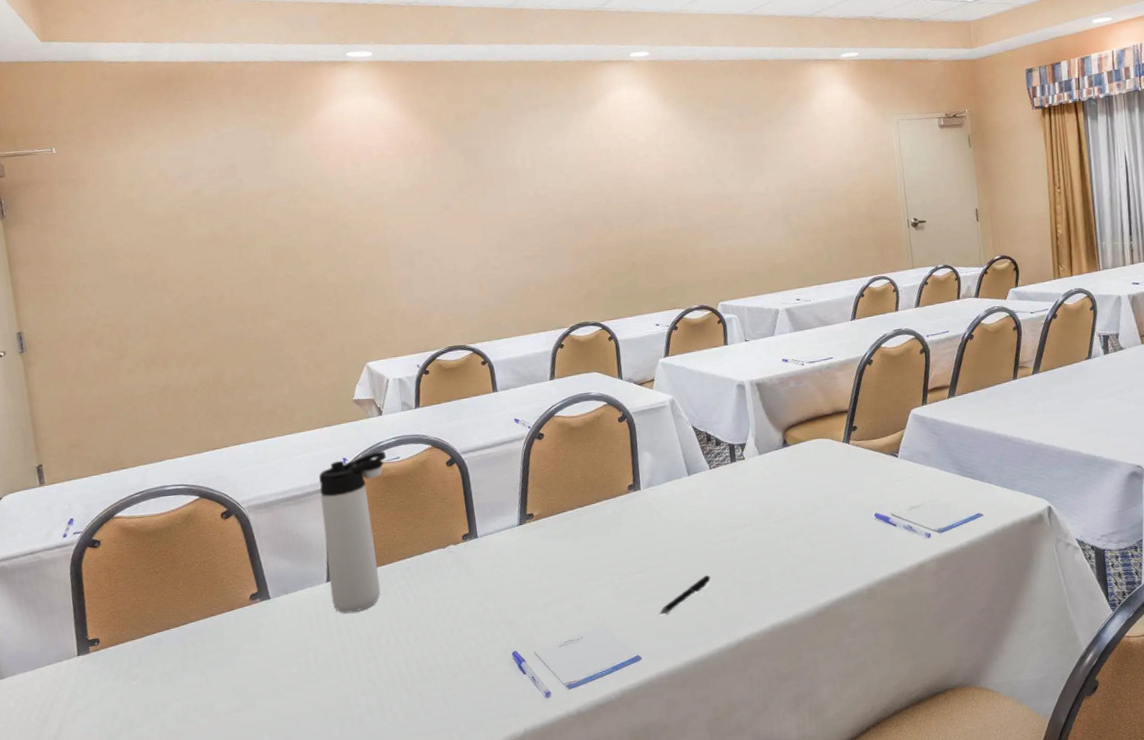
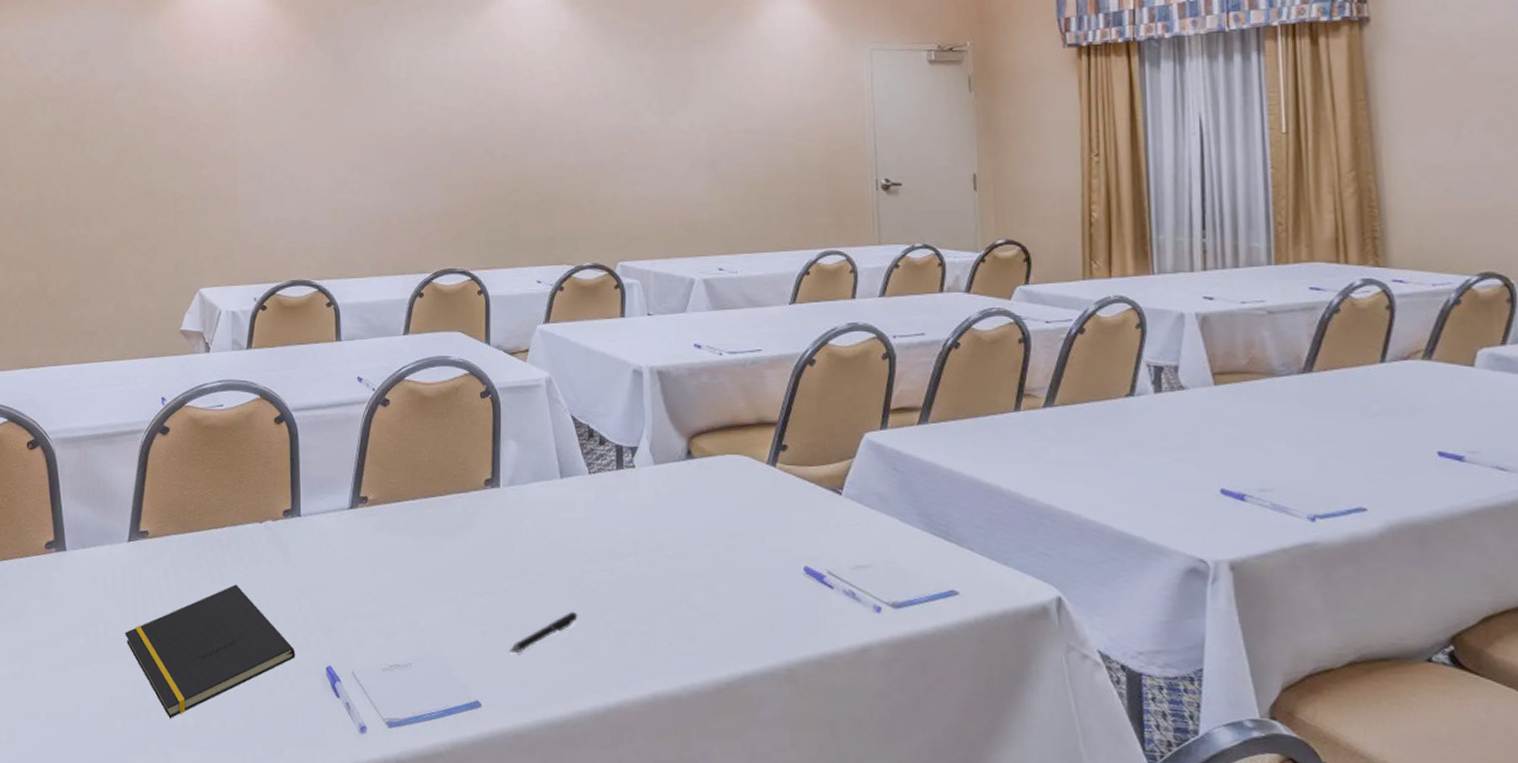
thermos bottle: present [319,451,386,614] -> none [131,394,208,584]
notepad: none [332,601,486,718] -> present [124,584,295,719]

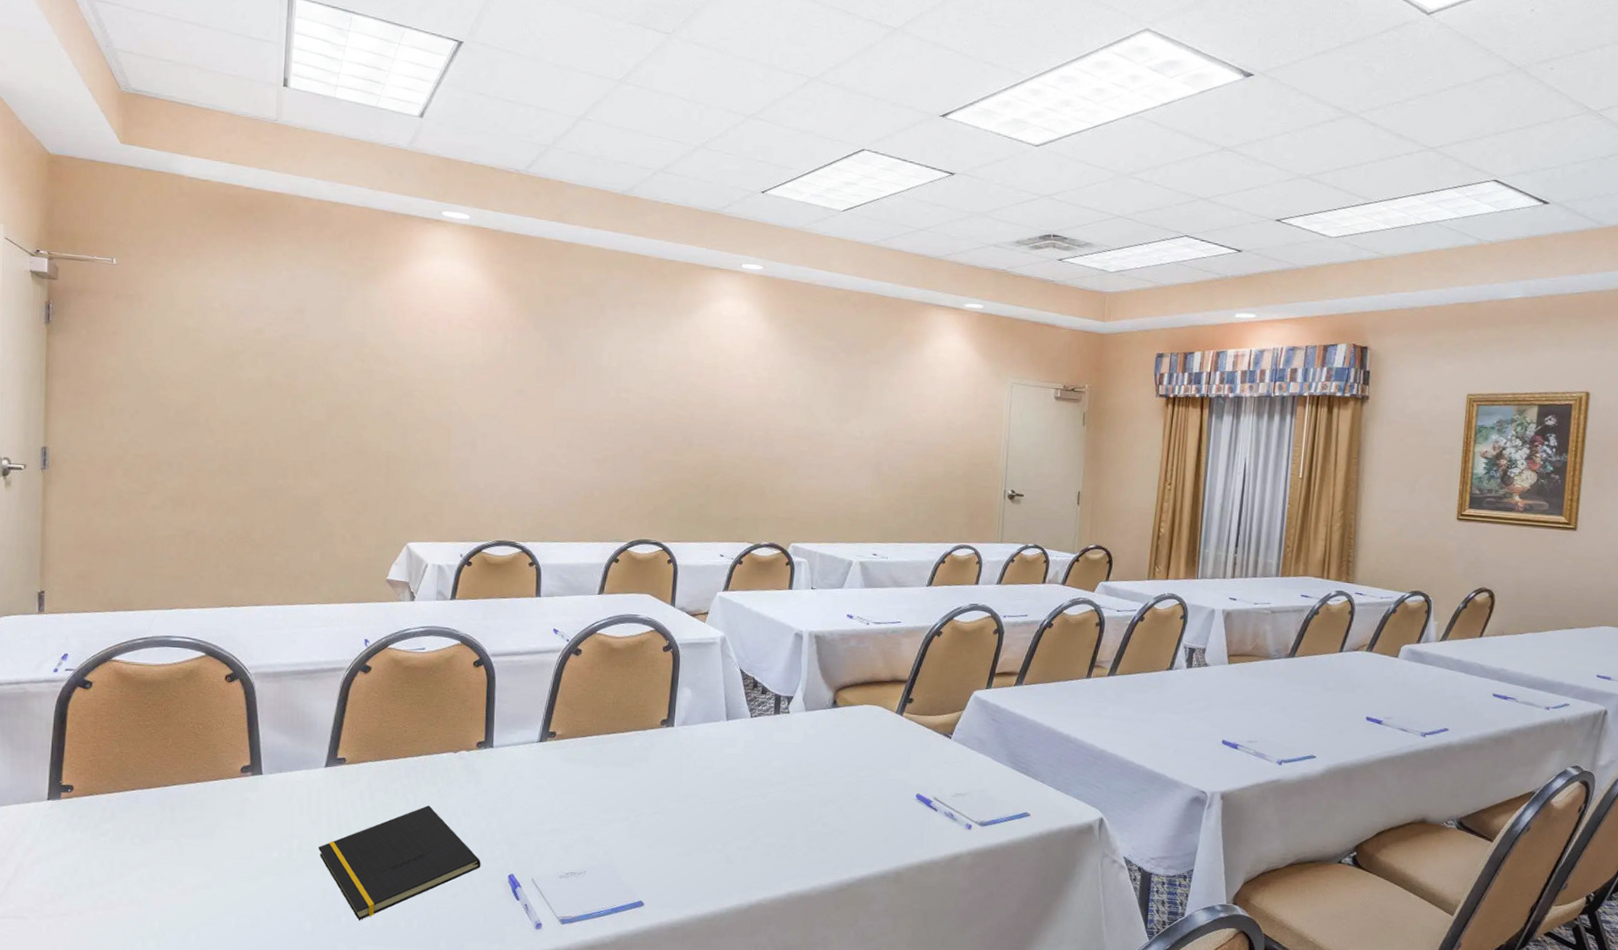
pen: present [510,611,578,654] -> none [672,828,732,863]

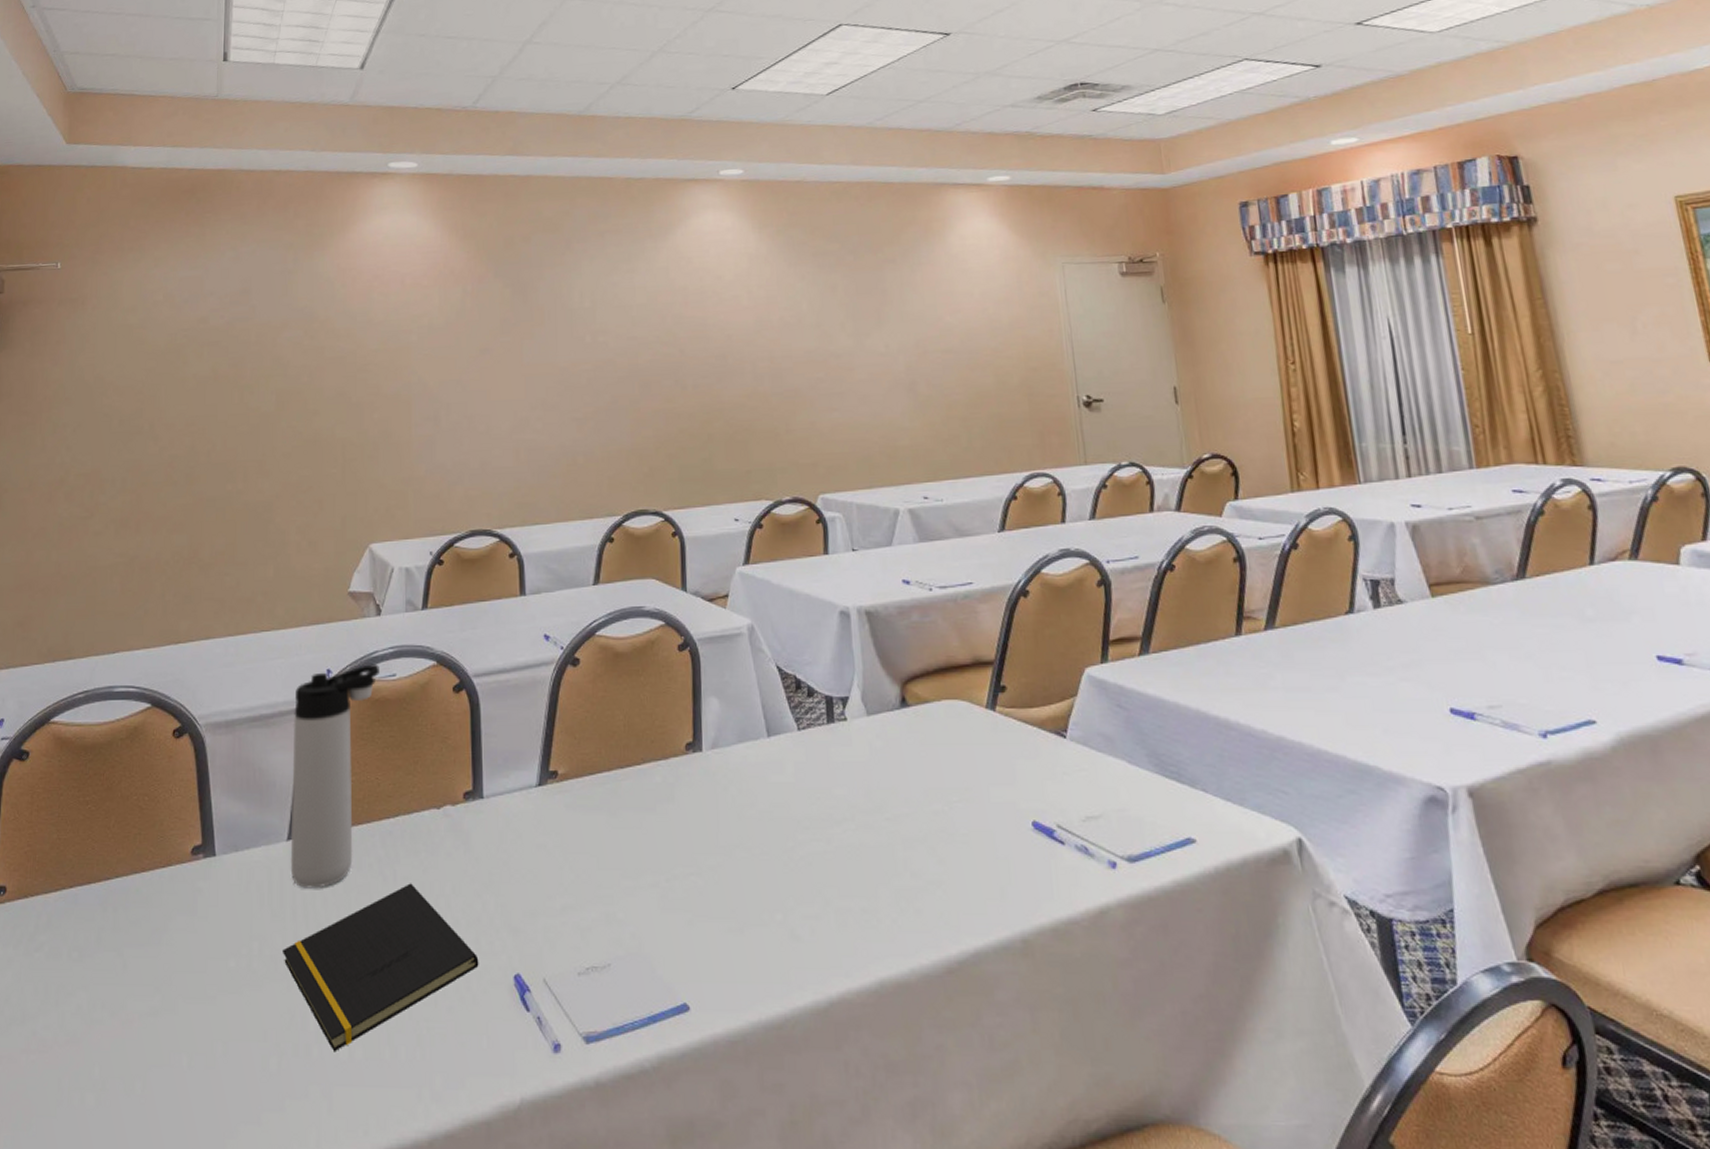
thermos bottle: none [327,638,411,804] -> present [290,664,379,889]

